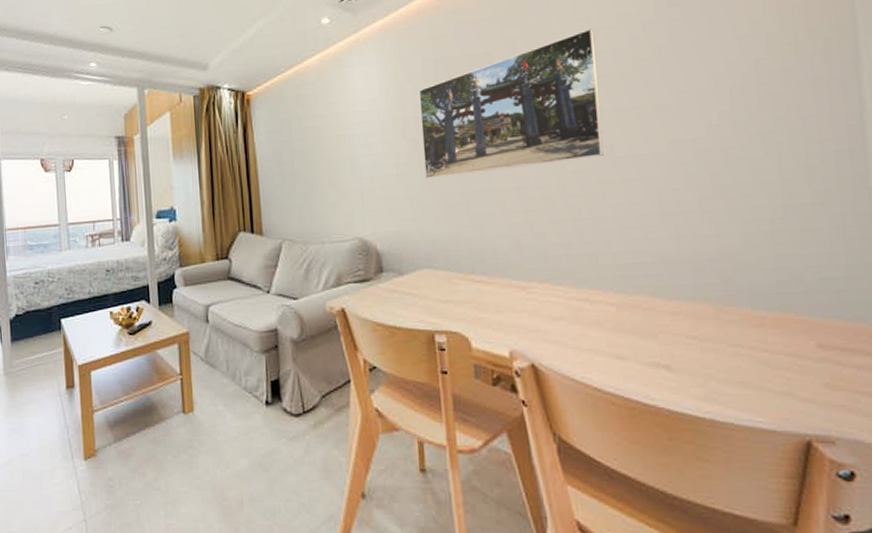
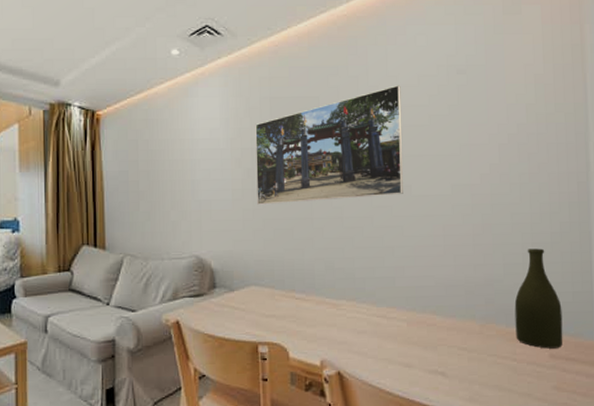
bottle: none [762,211,836,337] -> present [514,248,563,349]

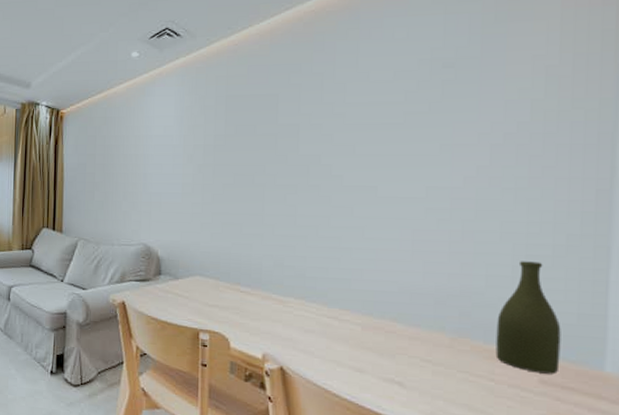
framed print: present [255,85,403,205] -> none [207,81,372,200]

